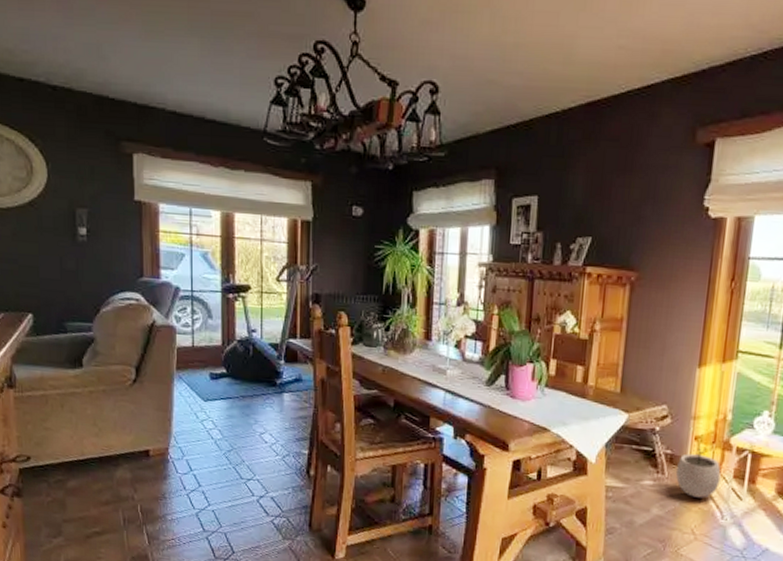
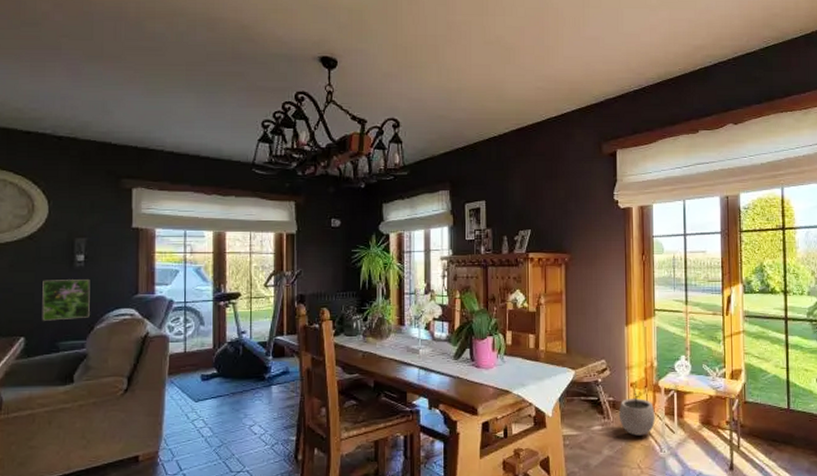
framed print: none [46,253,95,299] -> present [42,279,90,321]

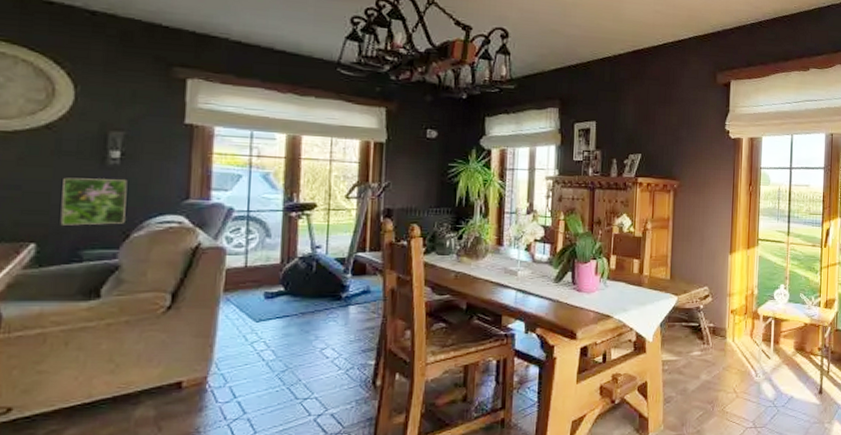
plant pot: present [618,391,655,436] -> none [718,318,753,361]

